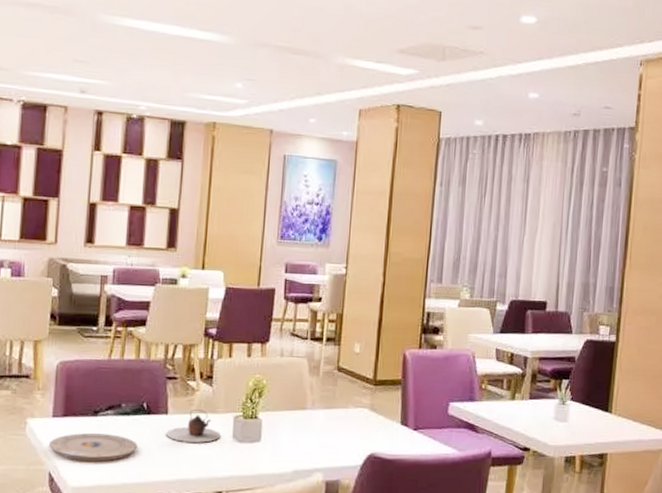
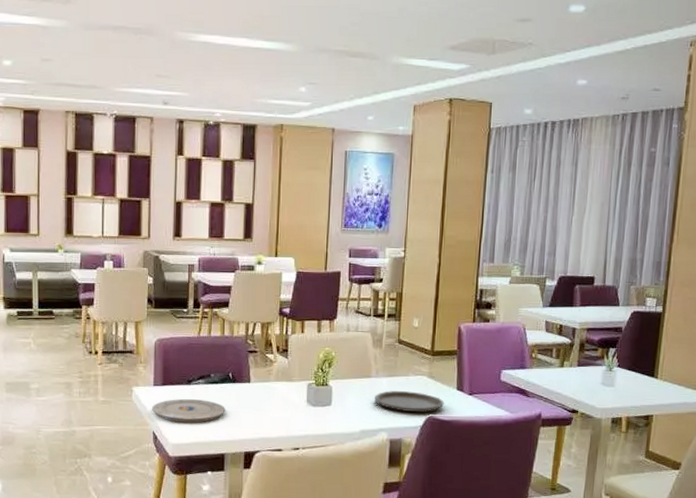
teapot: present [166,409,221,443] -> none [250,378,296,407]
plate: none [310,425,387,451] -> present [375,391,444,413]

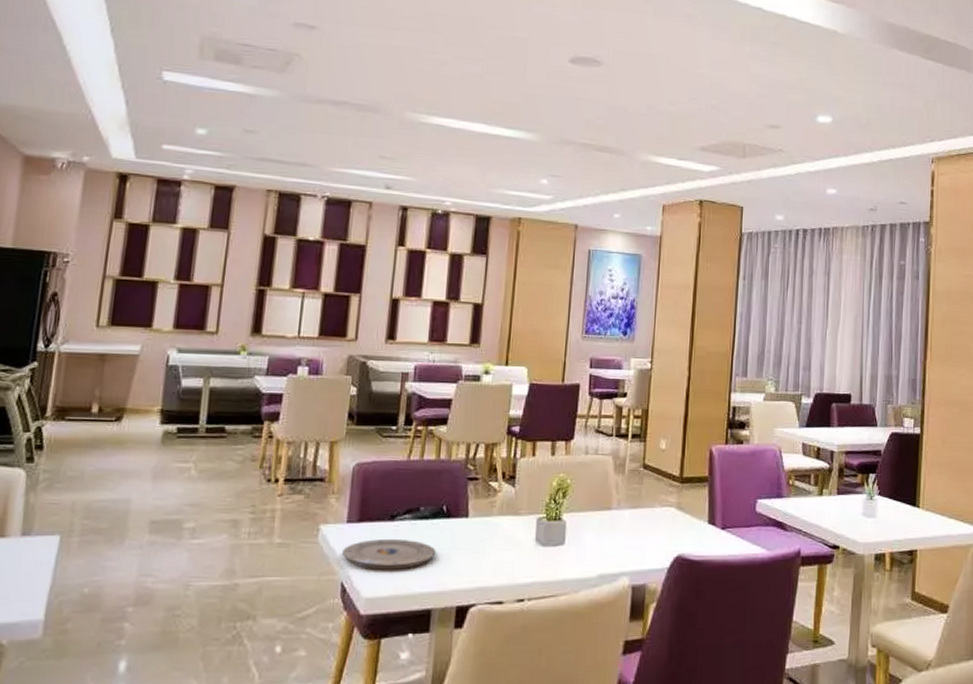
plate: present [375,391,444,413] -> none [615,525,694,552]

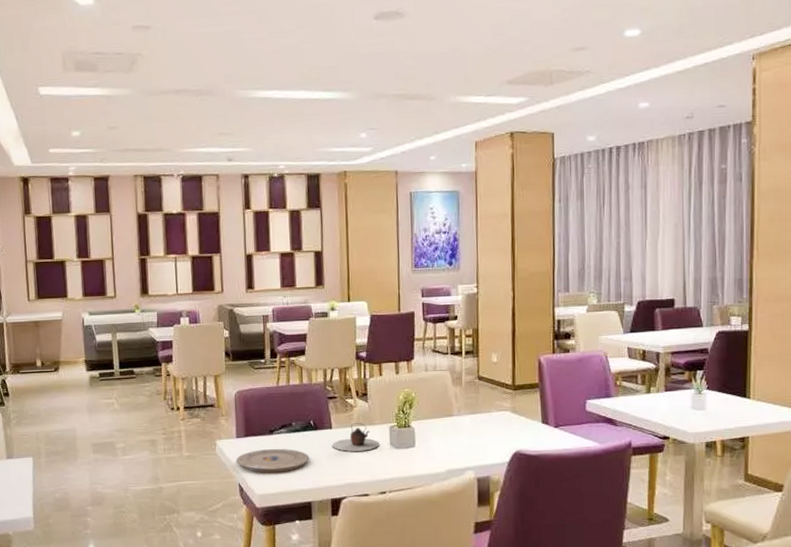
teapot: none [466,512,523,547] -> present [332,423,380,452]

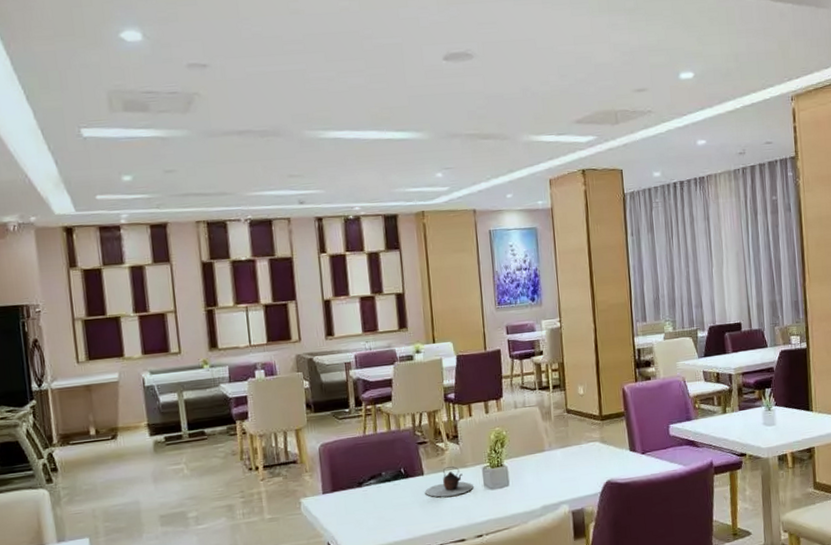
plate: present [236,448,309,473] -> none [324,500,402,529]

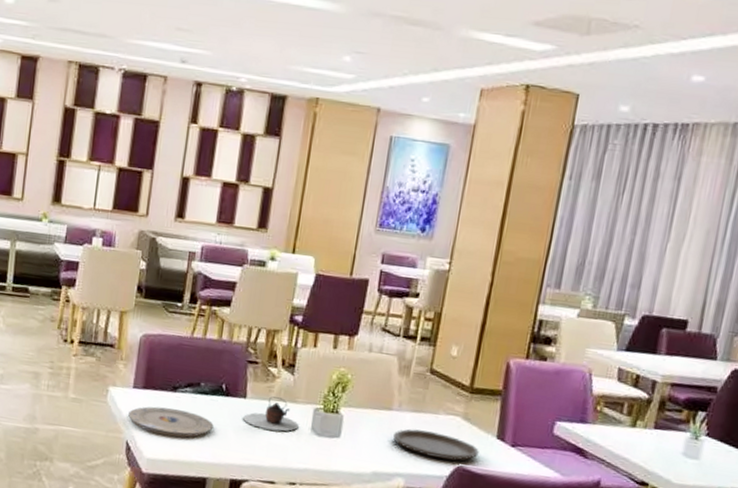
plate: none [324,500,402,529] -> present [128,406,214,438]
plate: none [551,459,620,481] -> present [393,428,479,461]

